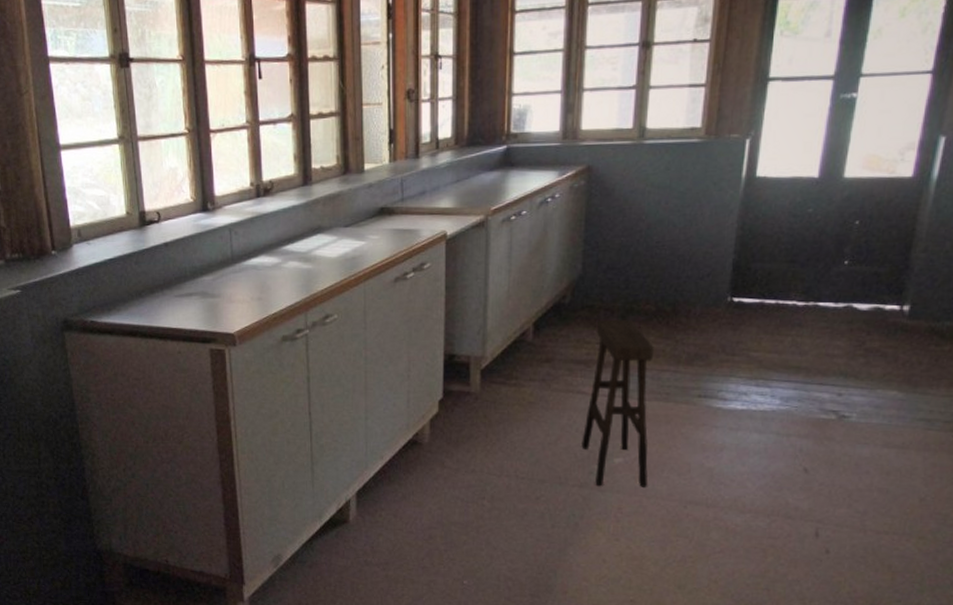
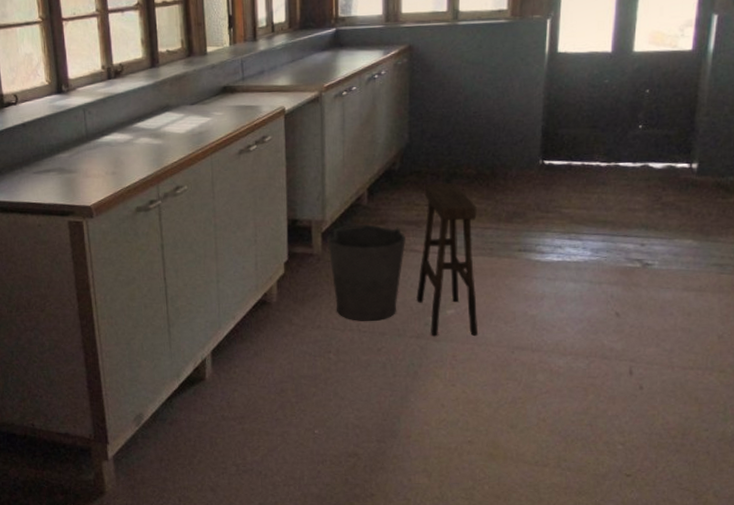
bucket: none [487,361,573,467] -> present [327,224,405,321]

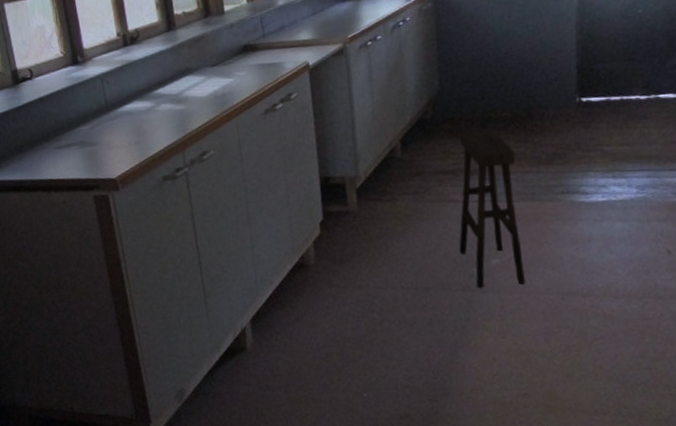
bucket: present [327,224,405,321] -> none [362,176,444,278]

